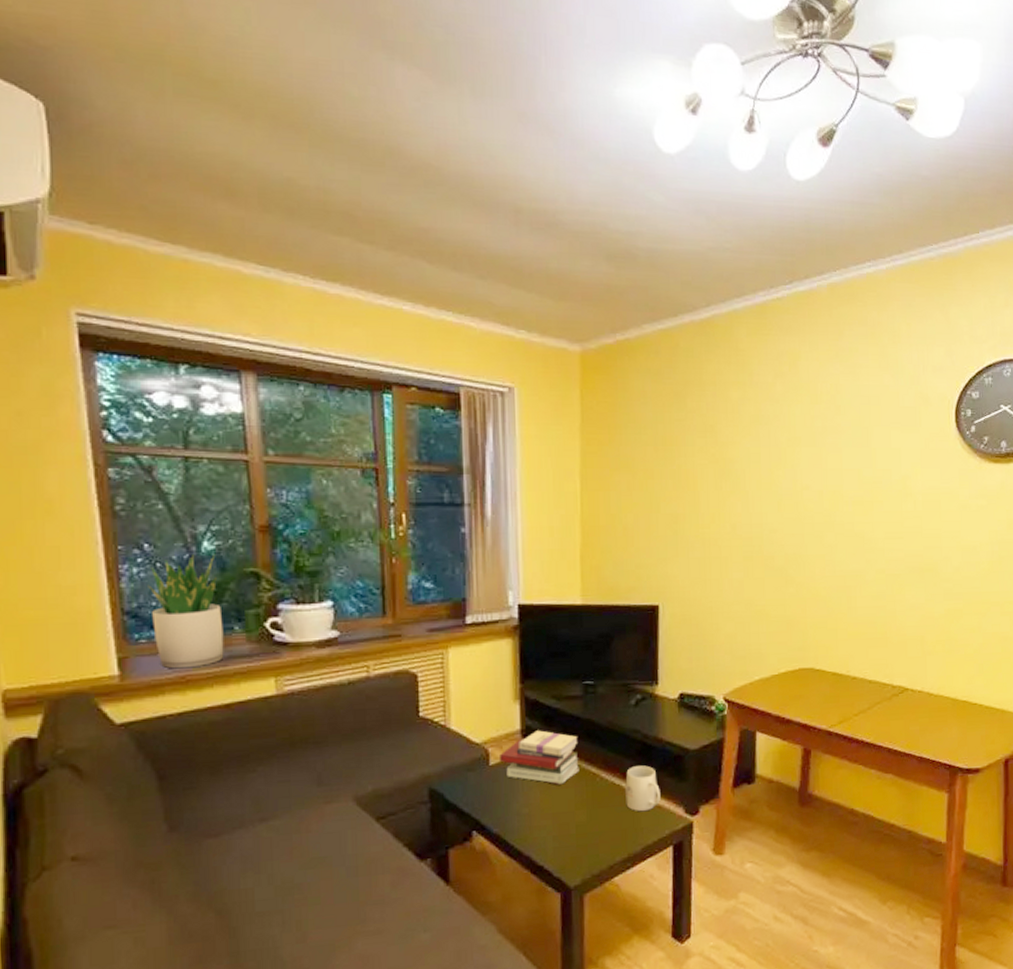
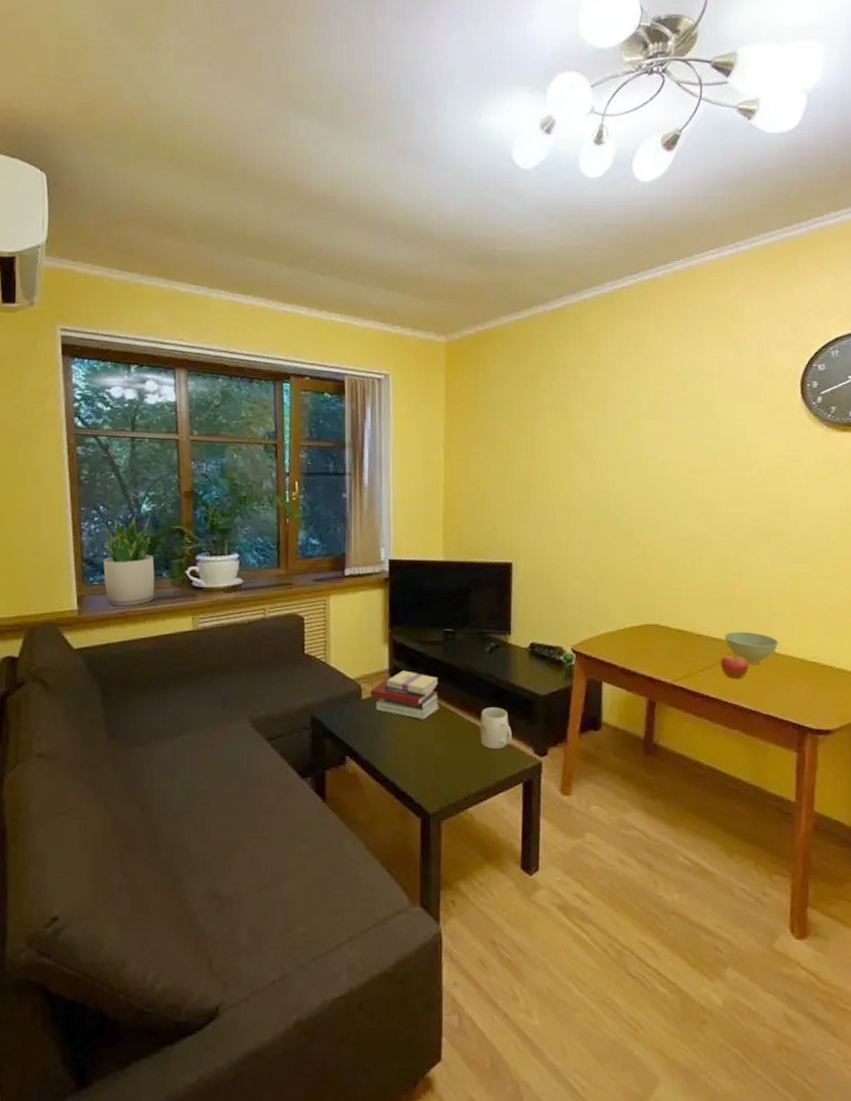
fruit: none [875,696,903,721] -> present [720,654,749,678]
bowl: none [879,672,932,707] -> present [724,631,779,665]

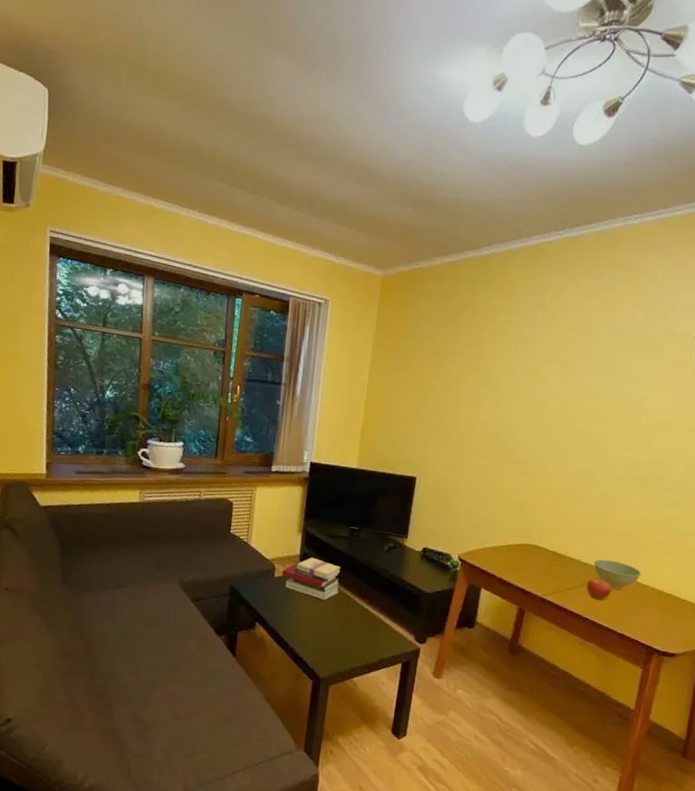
planter: present [101,514,155,606] -> none [69,399,114,476]
mug: present [480,707,512,750] -> none [370,597,398,633]

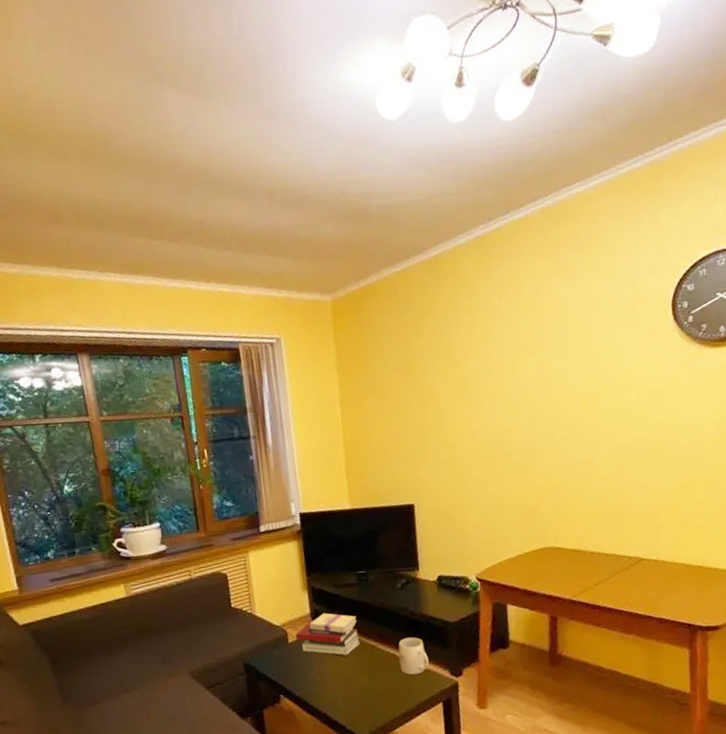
mug: none [370,597,398,633] -> present [398,637,429,676]
fruit: present [586,579,612,600] -> none [613,566,641,588]
bowl: present [593,559,642,591] -> none [615,544,667,575]

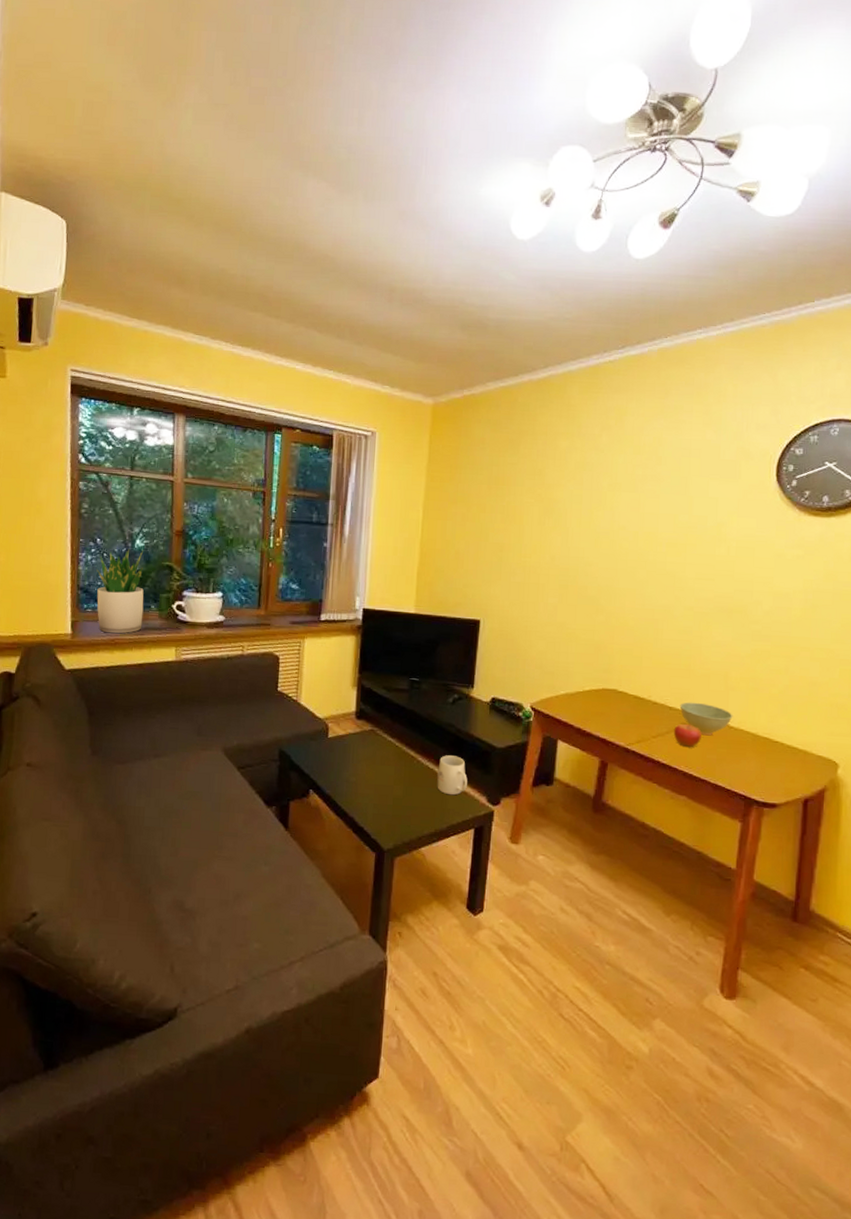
planter: none [30,494,87,583] -> present [96,549,144,634]
books: present [296,613,360,656] -> none [337,714,402,762]
fruit: none [613,566,641,588] -> present [673,724,702,747]
bowl: none [615,544,667,575] -> present [679,702,733,736]

